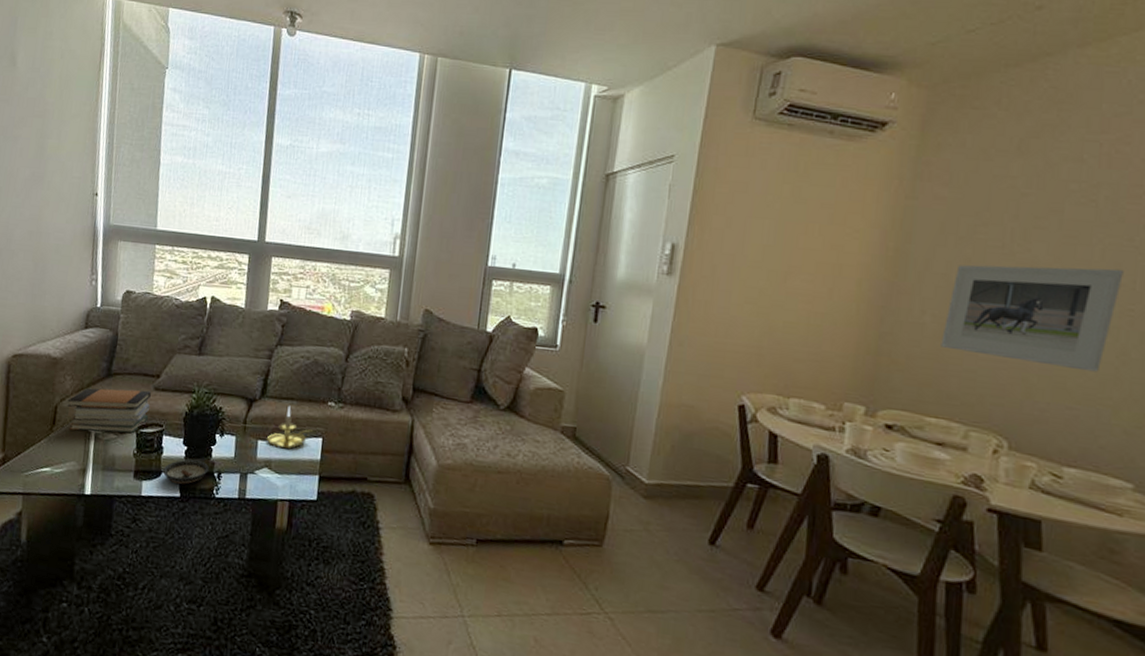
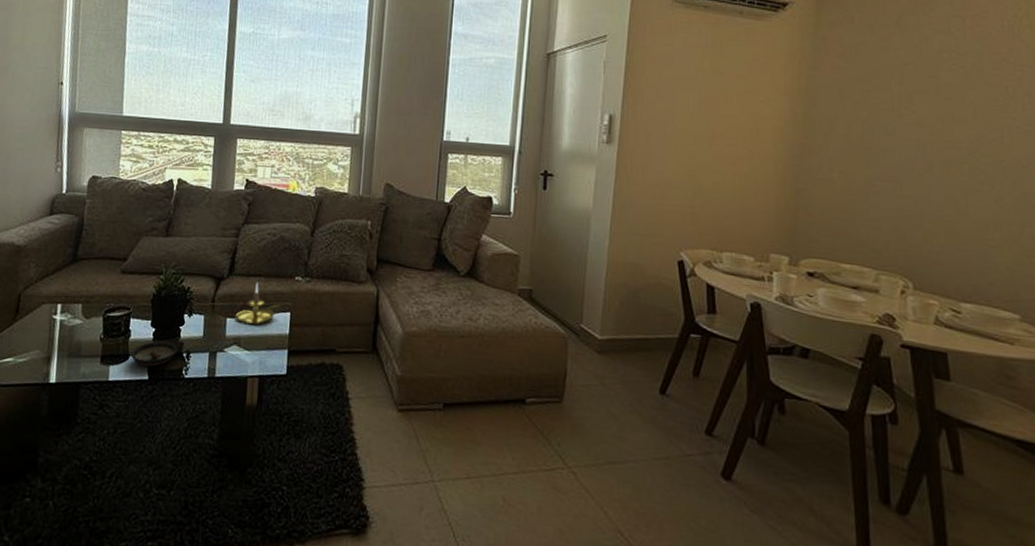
book stack: present [67,388,151,433] -> none [31,274,118,319]
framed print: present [941,265,1124,372] -> none [848,125,993,217]

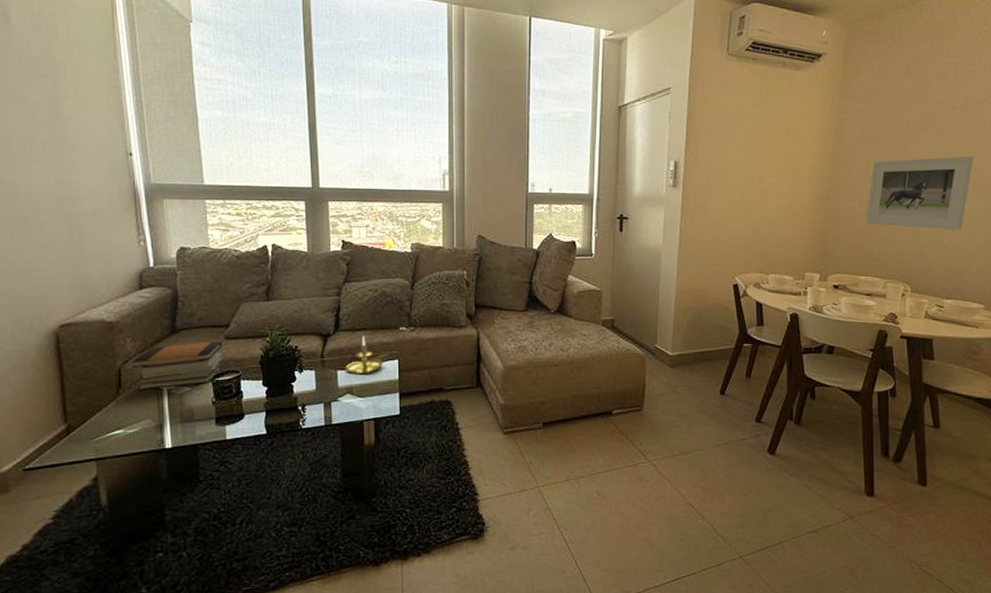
book stack: none [31,274,118,319] -> present [131,341,222,390]
saucer: present [130,341,178,367] -> none [245,397,292,422]
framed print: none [848,125,993,217] -> present [866,156,973,231]

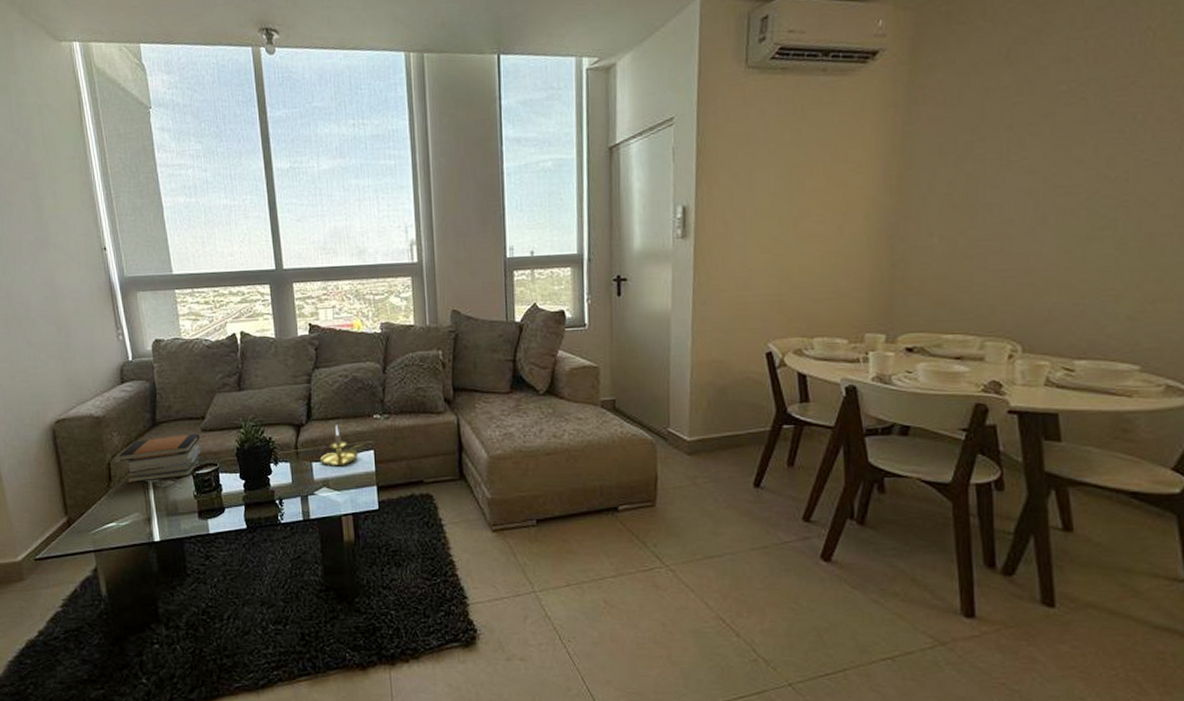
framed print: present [866,156,973,231] -> none [950,162,1117,267]

